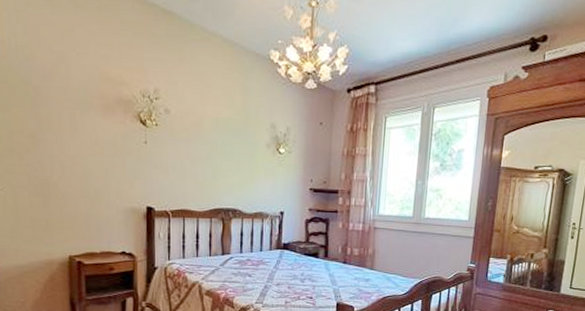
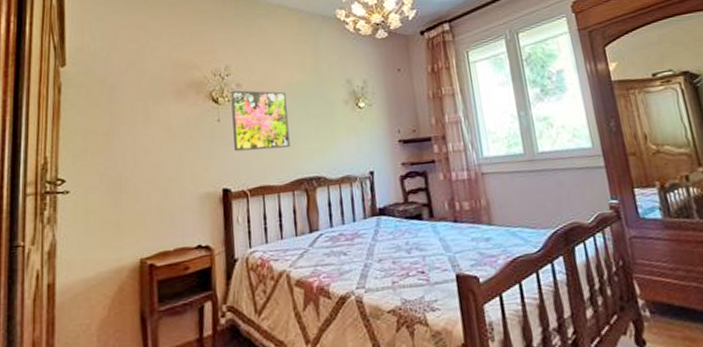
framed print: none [159,114,213,179] -> present [230,90,290,152]

